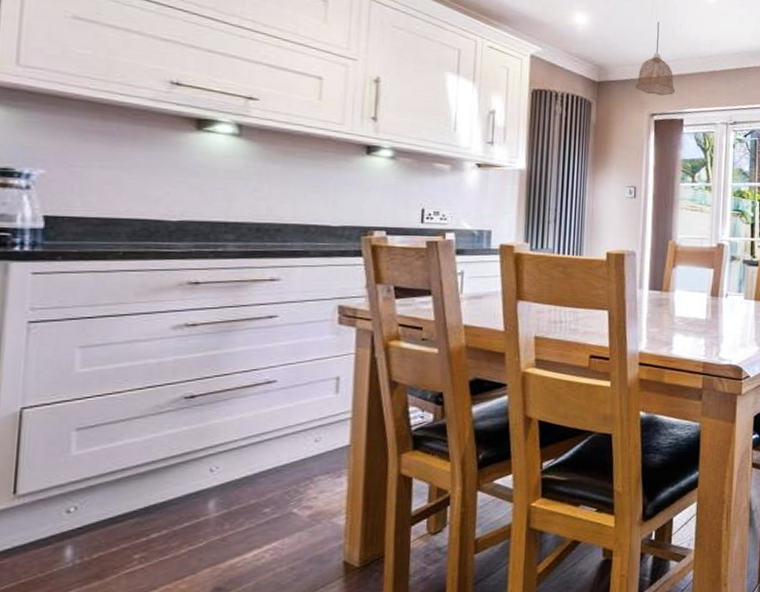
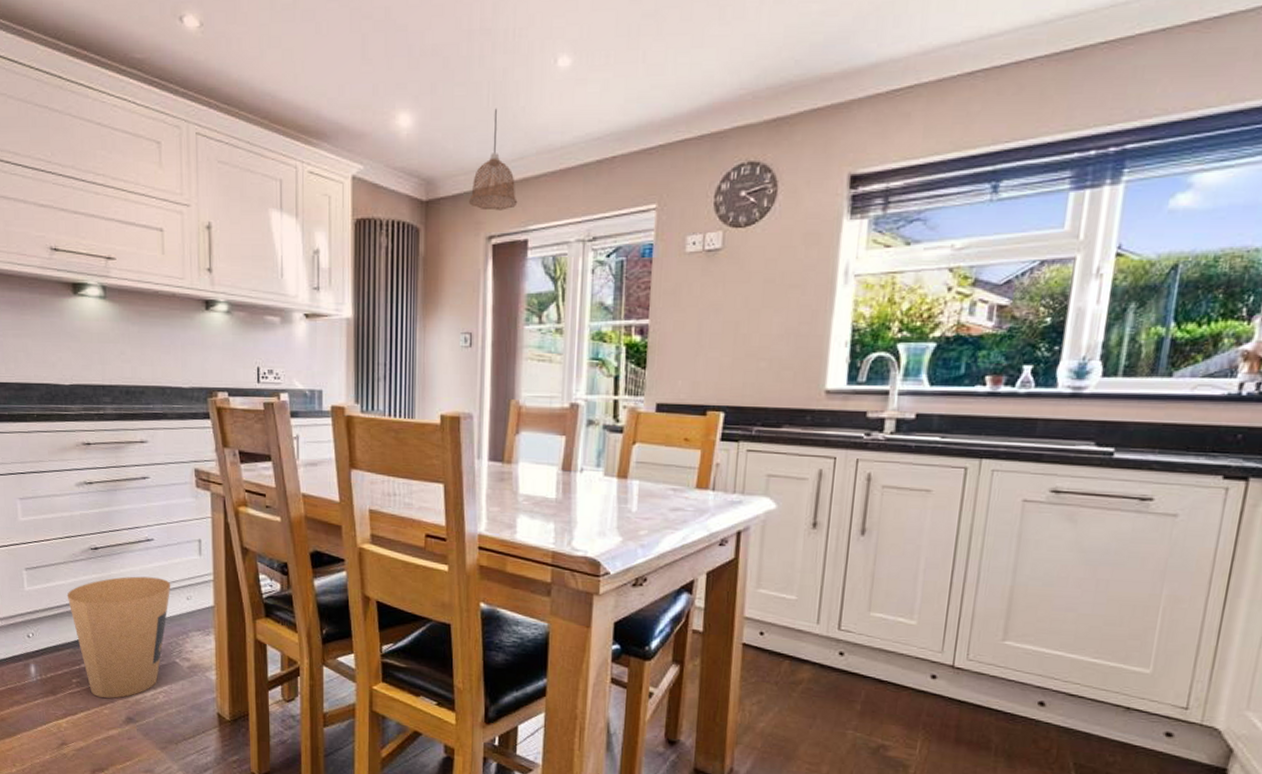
trash can: none [139,422,295,571] -> present [67,576,171,699]

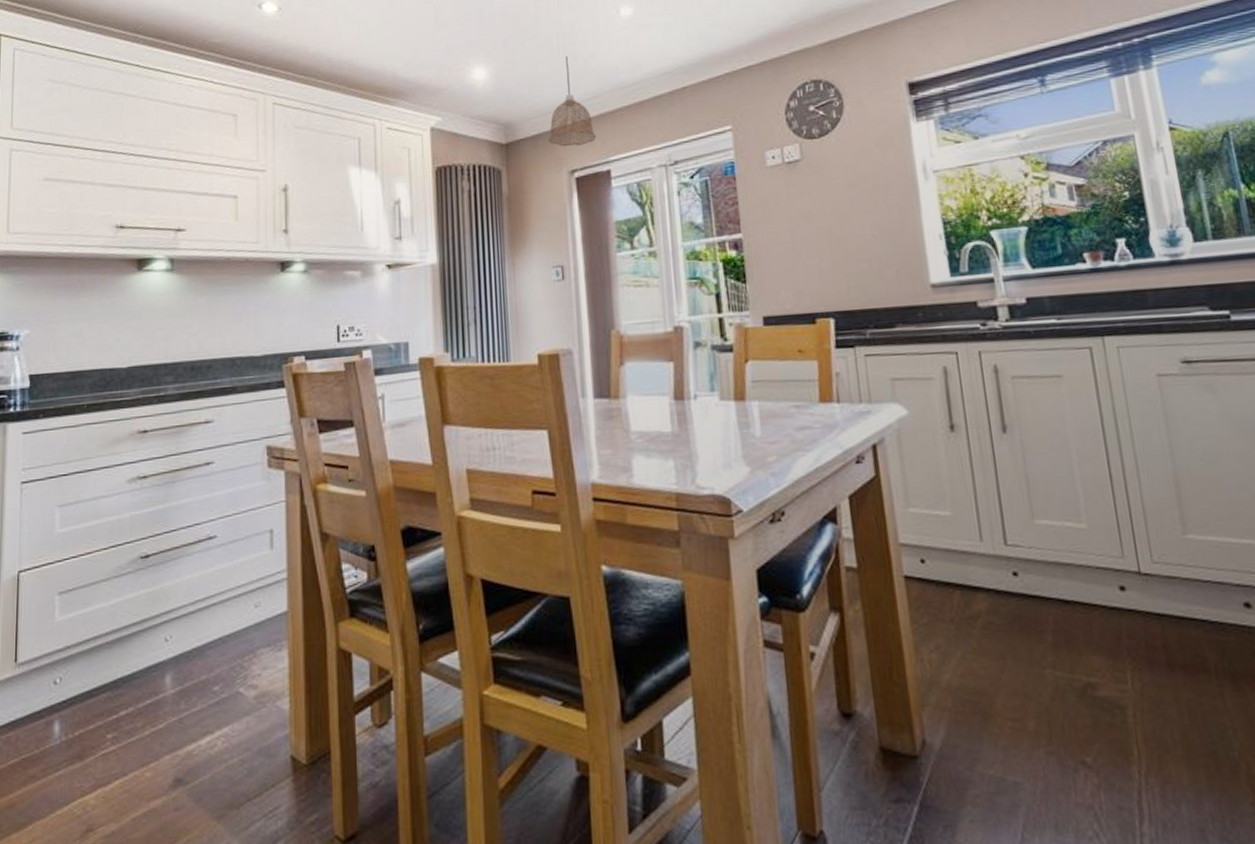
trash can: present [67,576,171,699] -> none [107,583,236,756]

